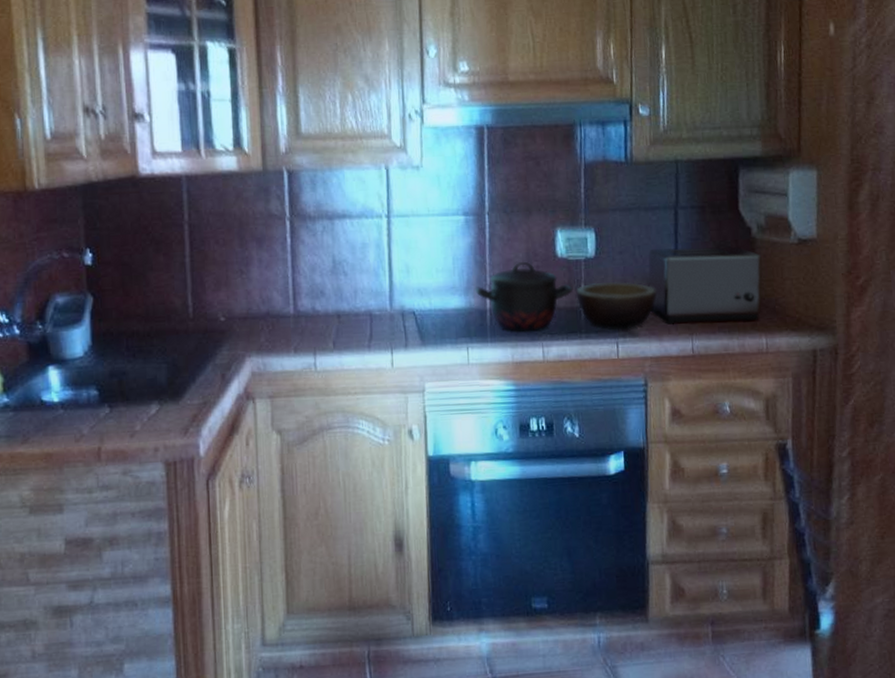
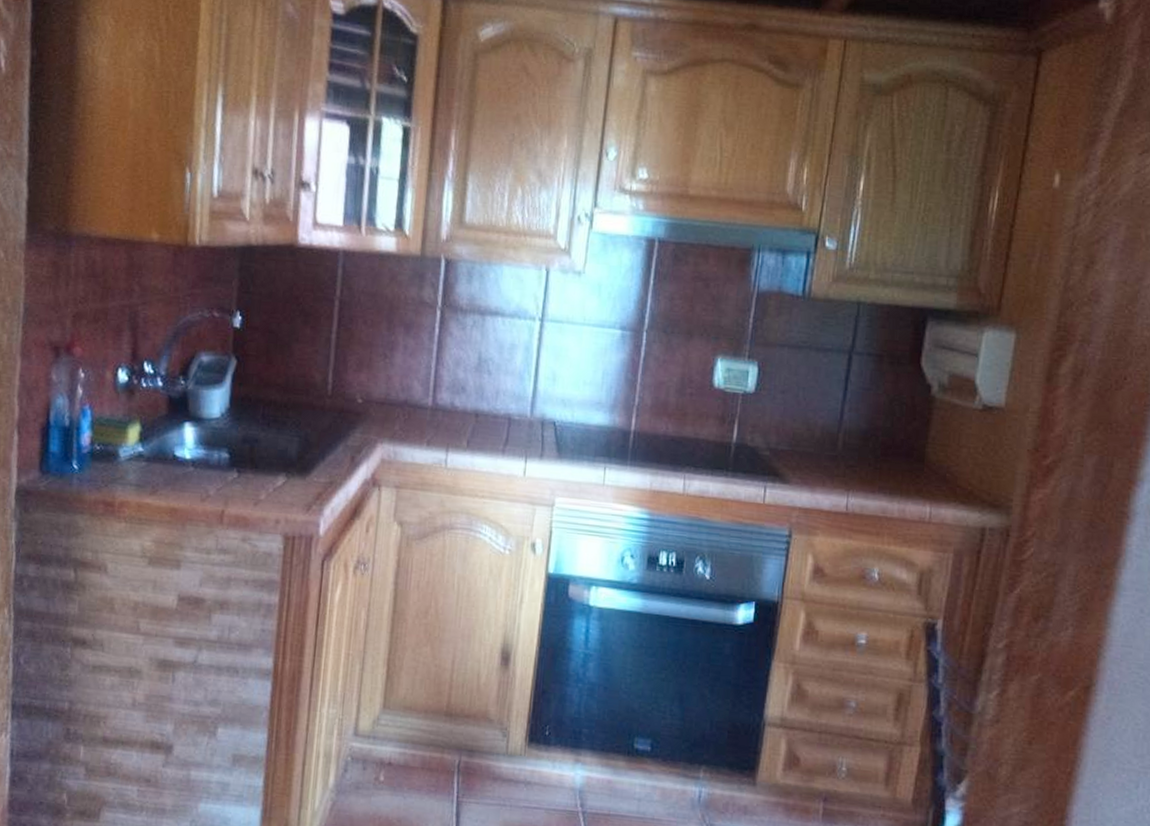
cooking pot: present [475,261,573,332] -> none [621,386,726,461]
bowl: present [576,281,657,329] -> none [728,419,816,474]
toaster: present [648,246,763,324] -> none [806,393,939,486]

